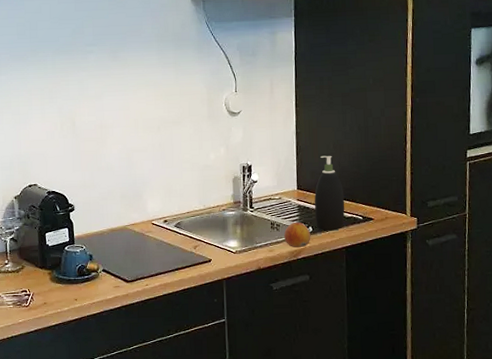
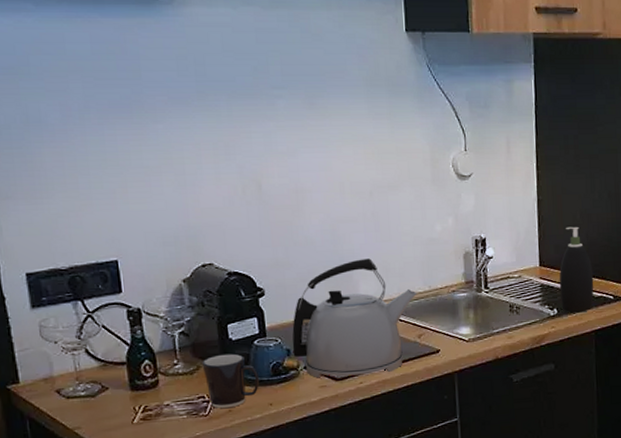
mug: none [26,257,68,302] -> present [202,353,259,409]
kettle: none [93,181,194,280] -> present [291,258,417,378]
fruit: present [284,221,311,248] -> none [525,303,556,334]

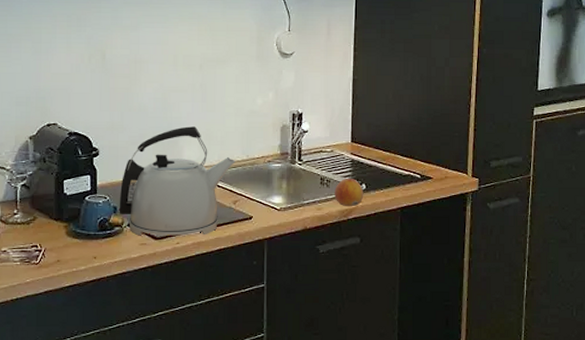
mug: present [202,353,259,409] -> none [38,207,86,259]
fruit: none [525,303,556,334] -> present [335,178,364,207]
soap dispenser: present [559,226,594,313] -> none [369,106,402,189]

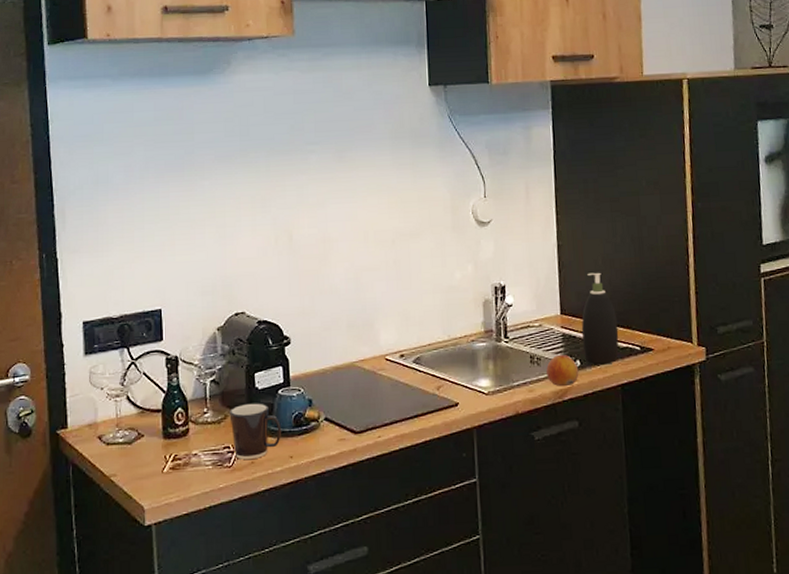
mug: none [38,207,86,259] -> present [229,403,281,460]
kettle: present [117,126,236,236] -> none [313,307,436,431]
soap dispenser: none [369,106,402,189] -> present [581,272,619,365]

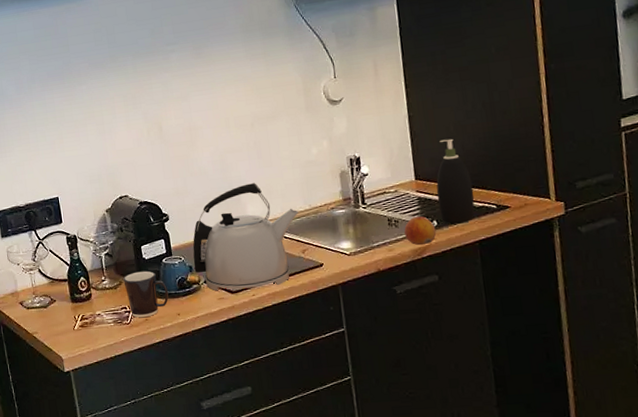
kettle: none [313,307,436,431] -> present [193,183,299,291]

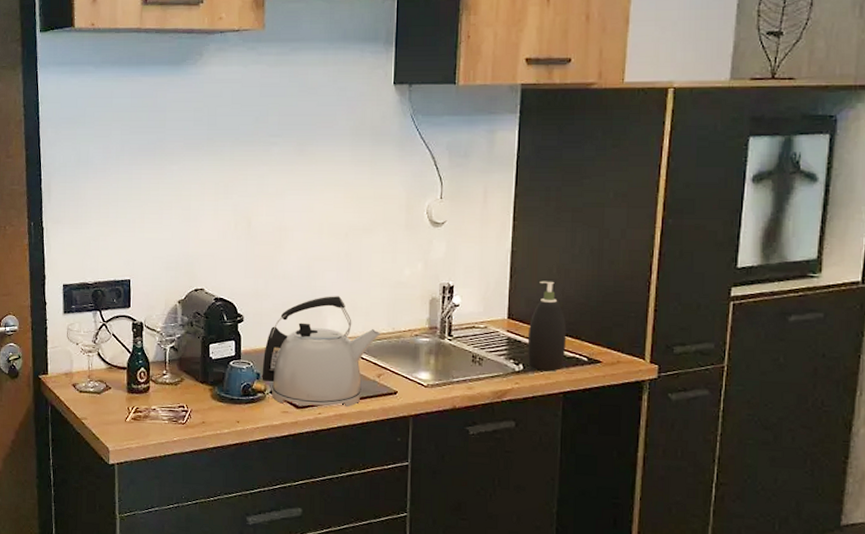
mug: present [123,270,169,318] -> none [185,370,230,420]
fruit: present [404,216,437,246] -> none [488,356,521,388]

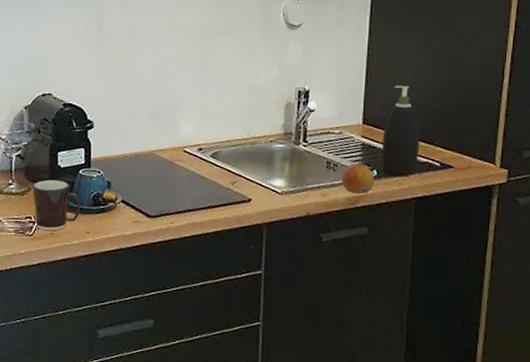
mug: none [185,370,230,420] -> present [32,179,80,231]
kettle: present [260,296,381,408] -> none [111,101,235,216]
fruit: none [488,356,521,388] -> present [342,162,375,195]

